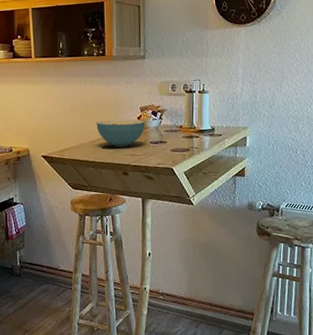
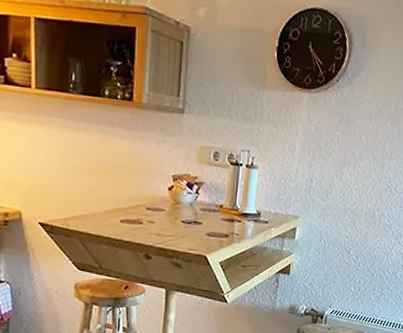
cereal bowl: present [96,119,145,147] -> none [115,186,178,223]

